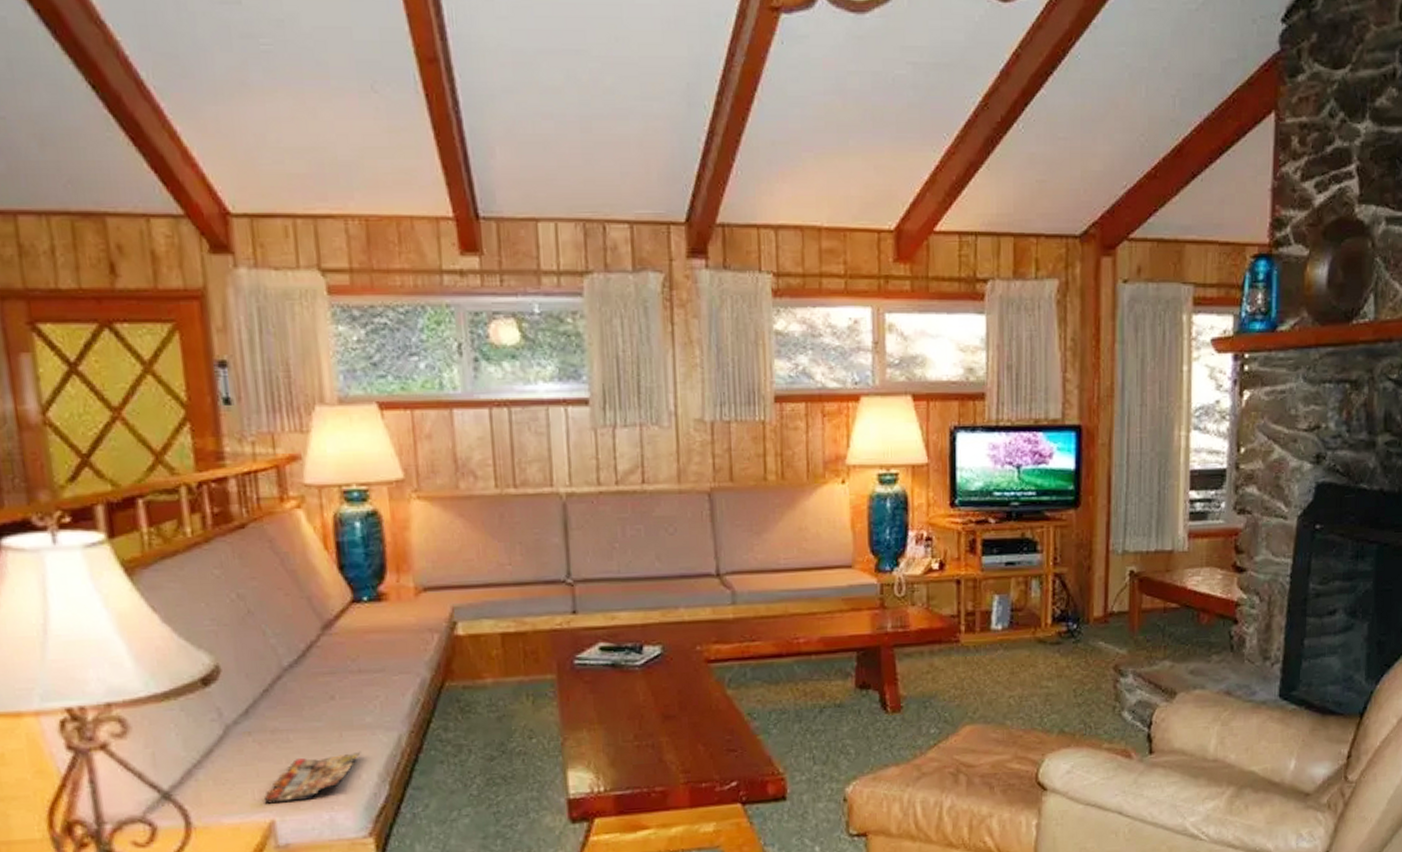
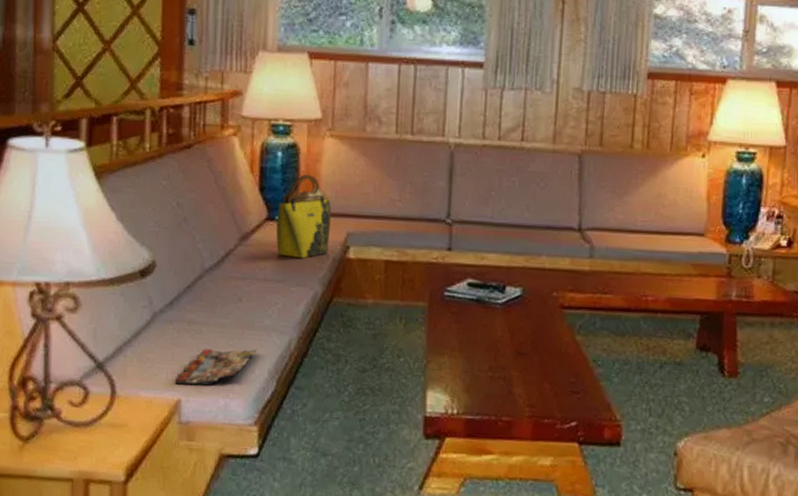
tote bag: none [364,545,433,642] -> present [276,175,332,258]

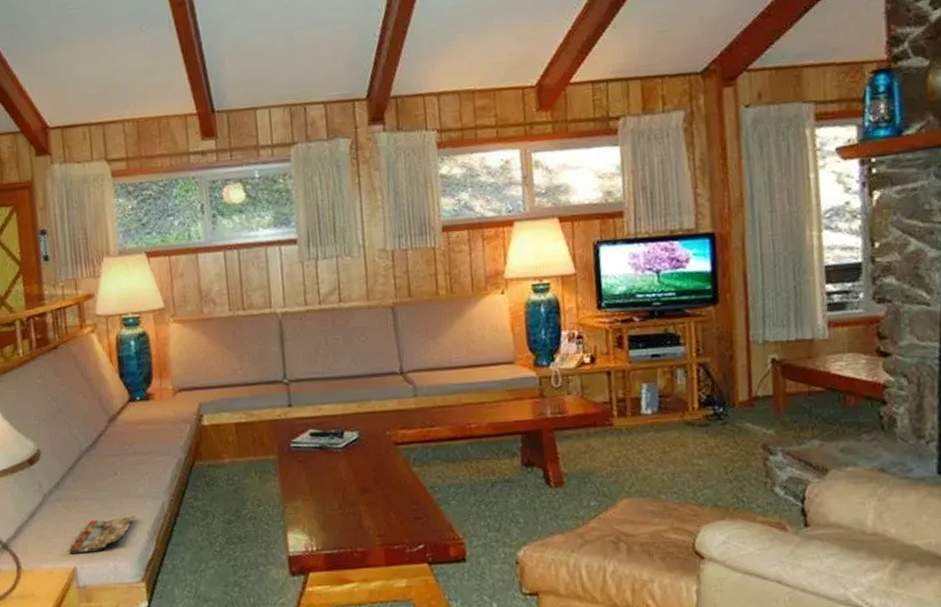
tote bag: present [276,175,332,258] -> none [137,357,186,431]

